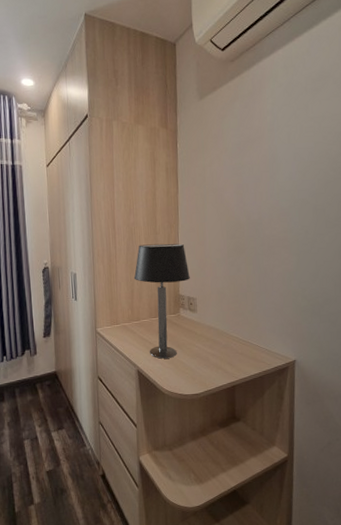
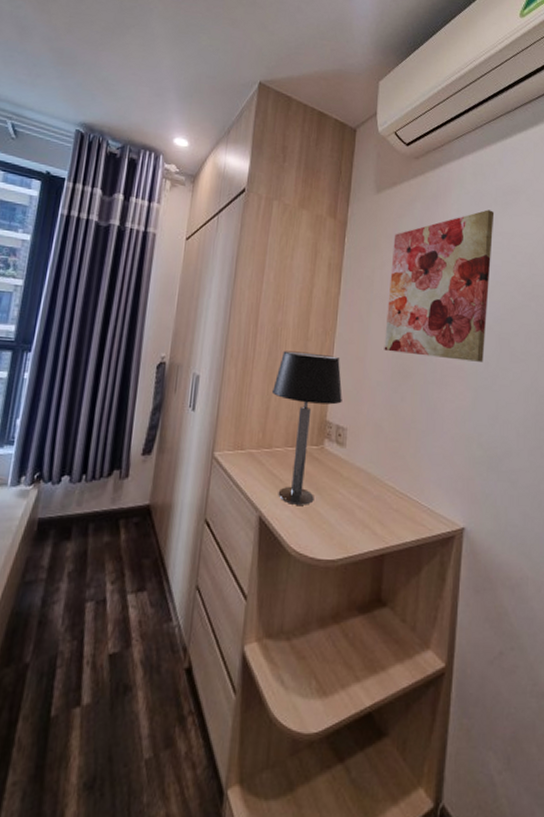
wall art: none [218,98,306,234] -> present [384,209,495,362]

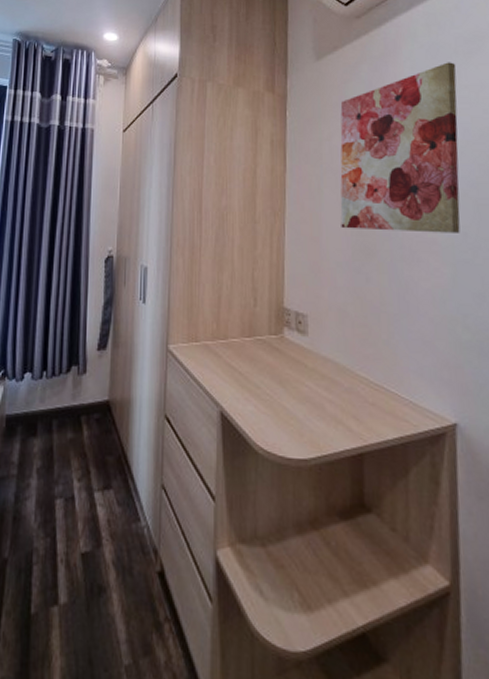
table lamp: present [271,350,342,505] -> none [222,236,299,399]

